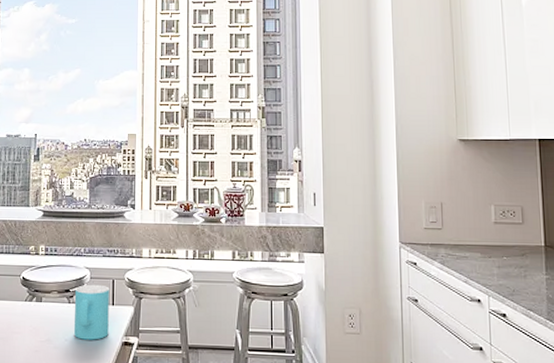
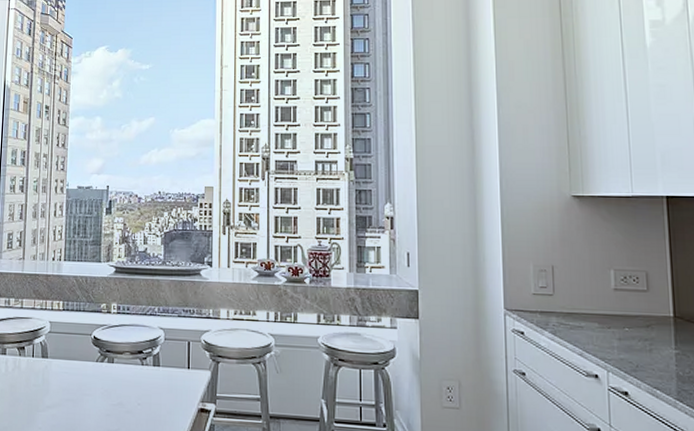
cup: present [74,284,109,340] -> none [148,346,185,406]

